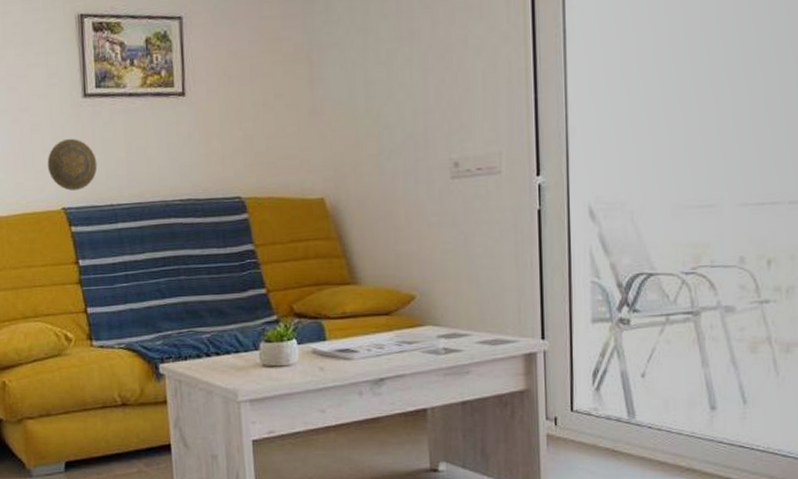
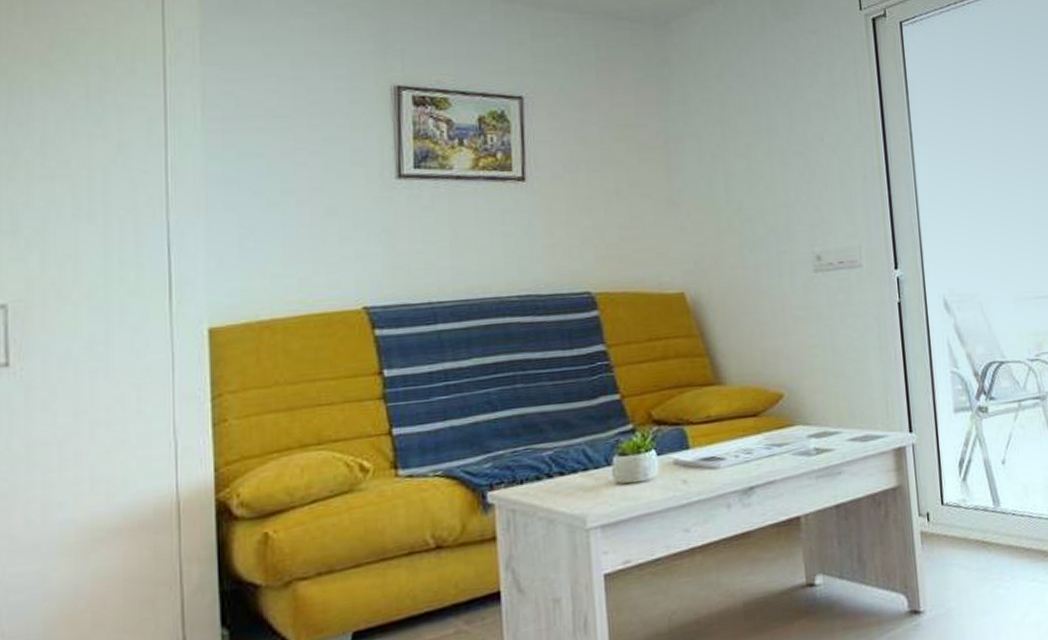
decorative plate: present [47,138,98,191] -> none [345,224,413,286]

